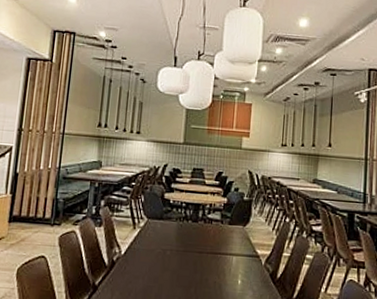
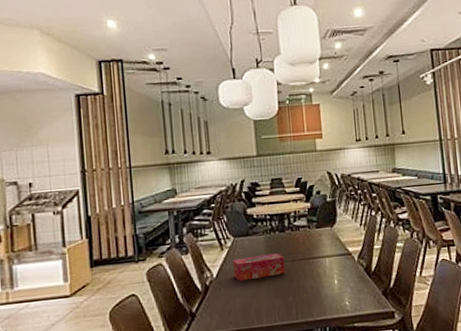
tissue box: none [140,240,193,264] -> present [232,253,286,282]

